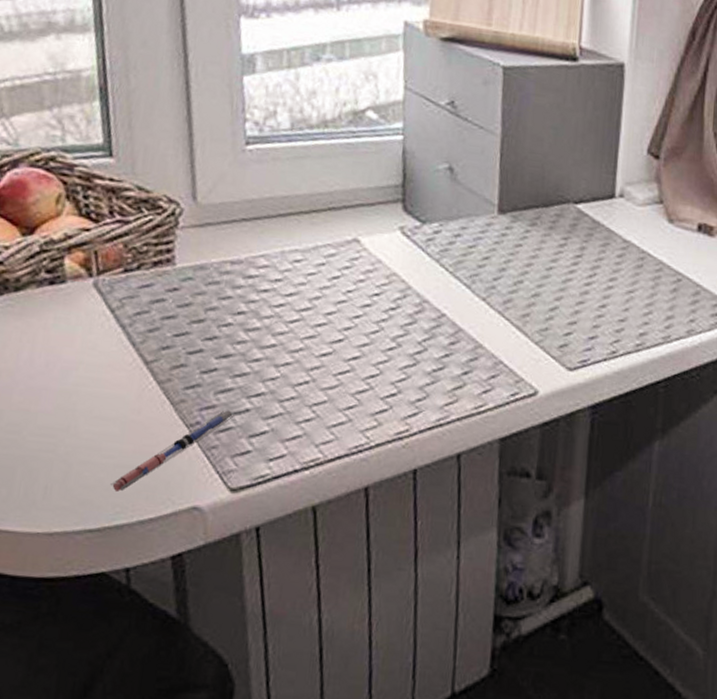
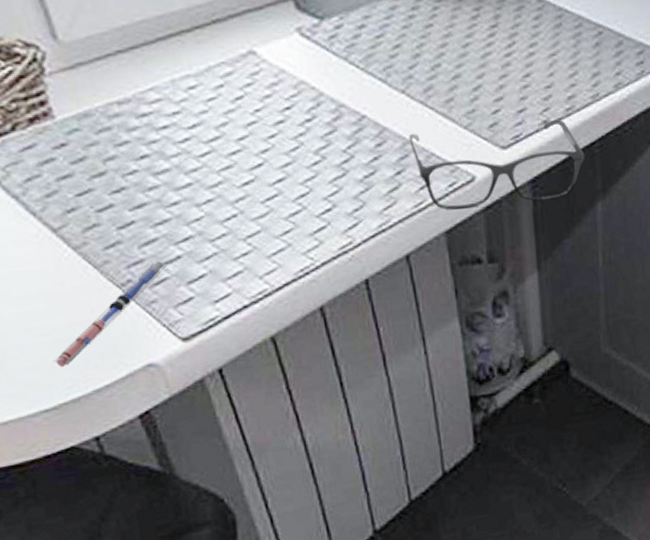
eyeglasses: none [481,338,649,430] -> present [409,119,585,210]

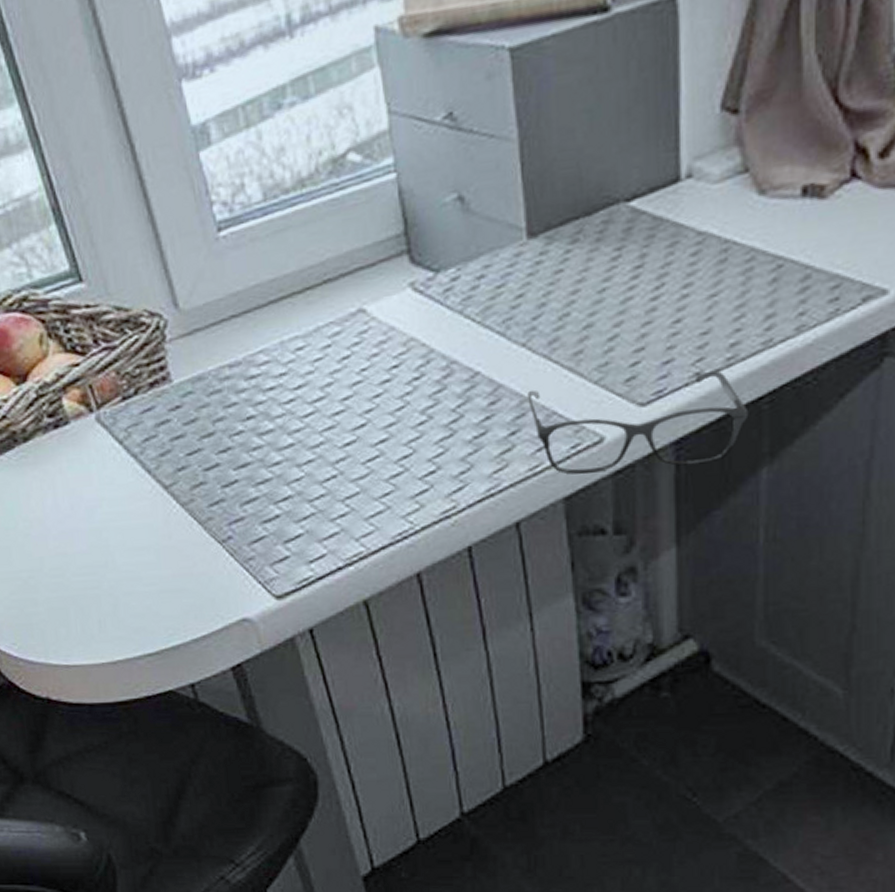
pen: present [54,261,166,367] -> none [158,519,265,615]

